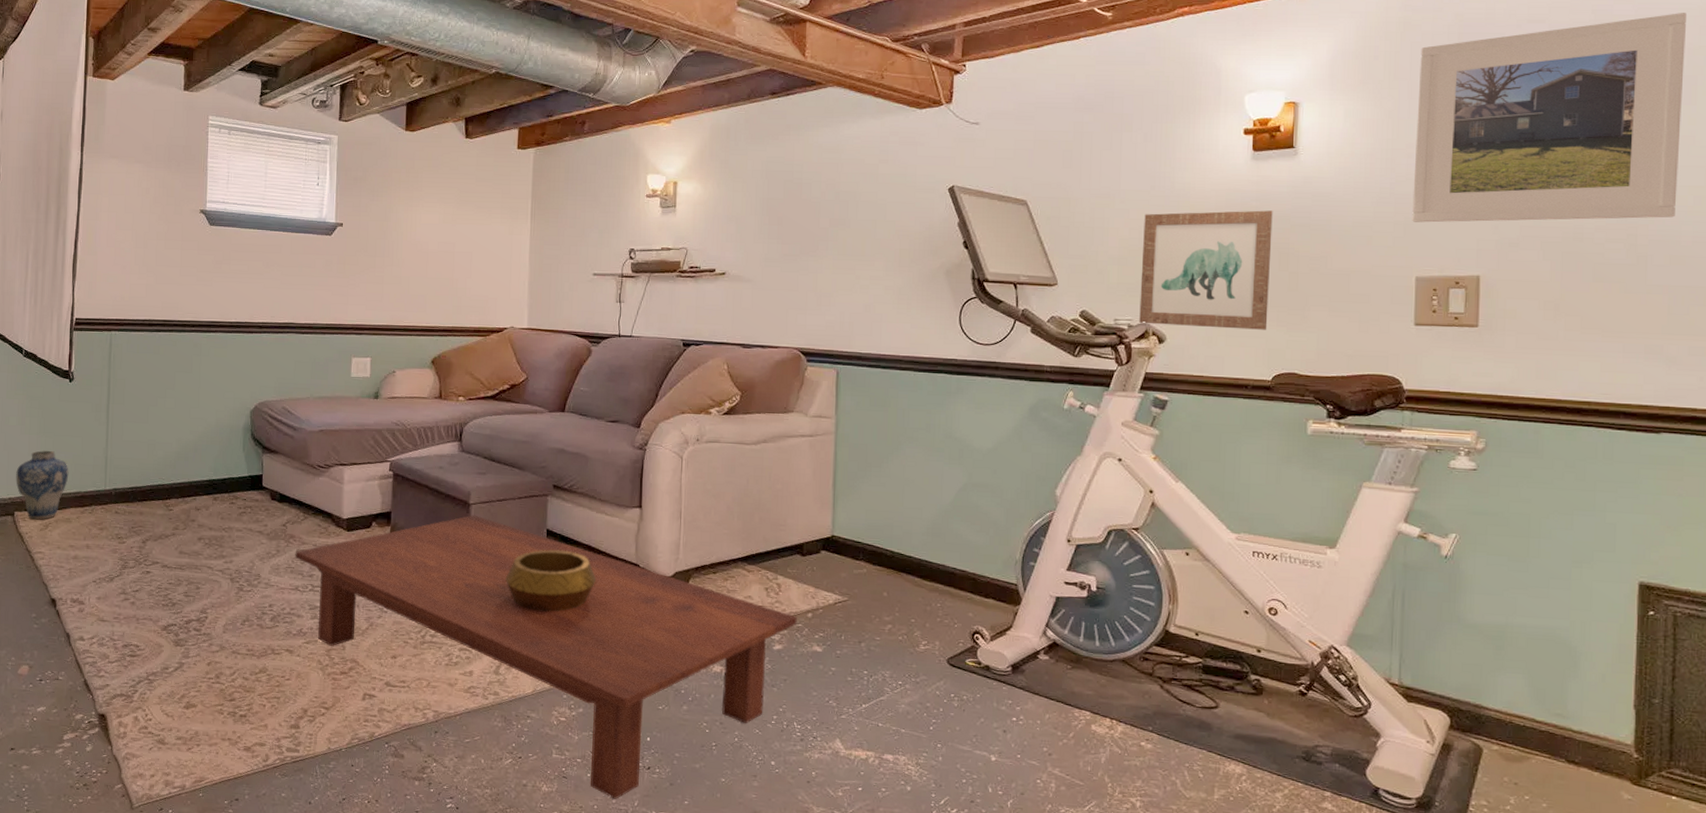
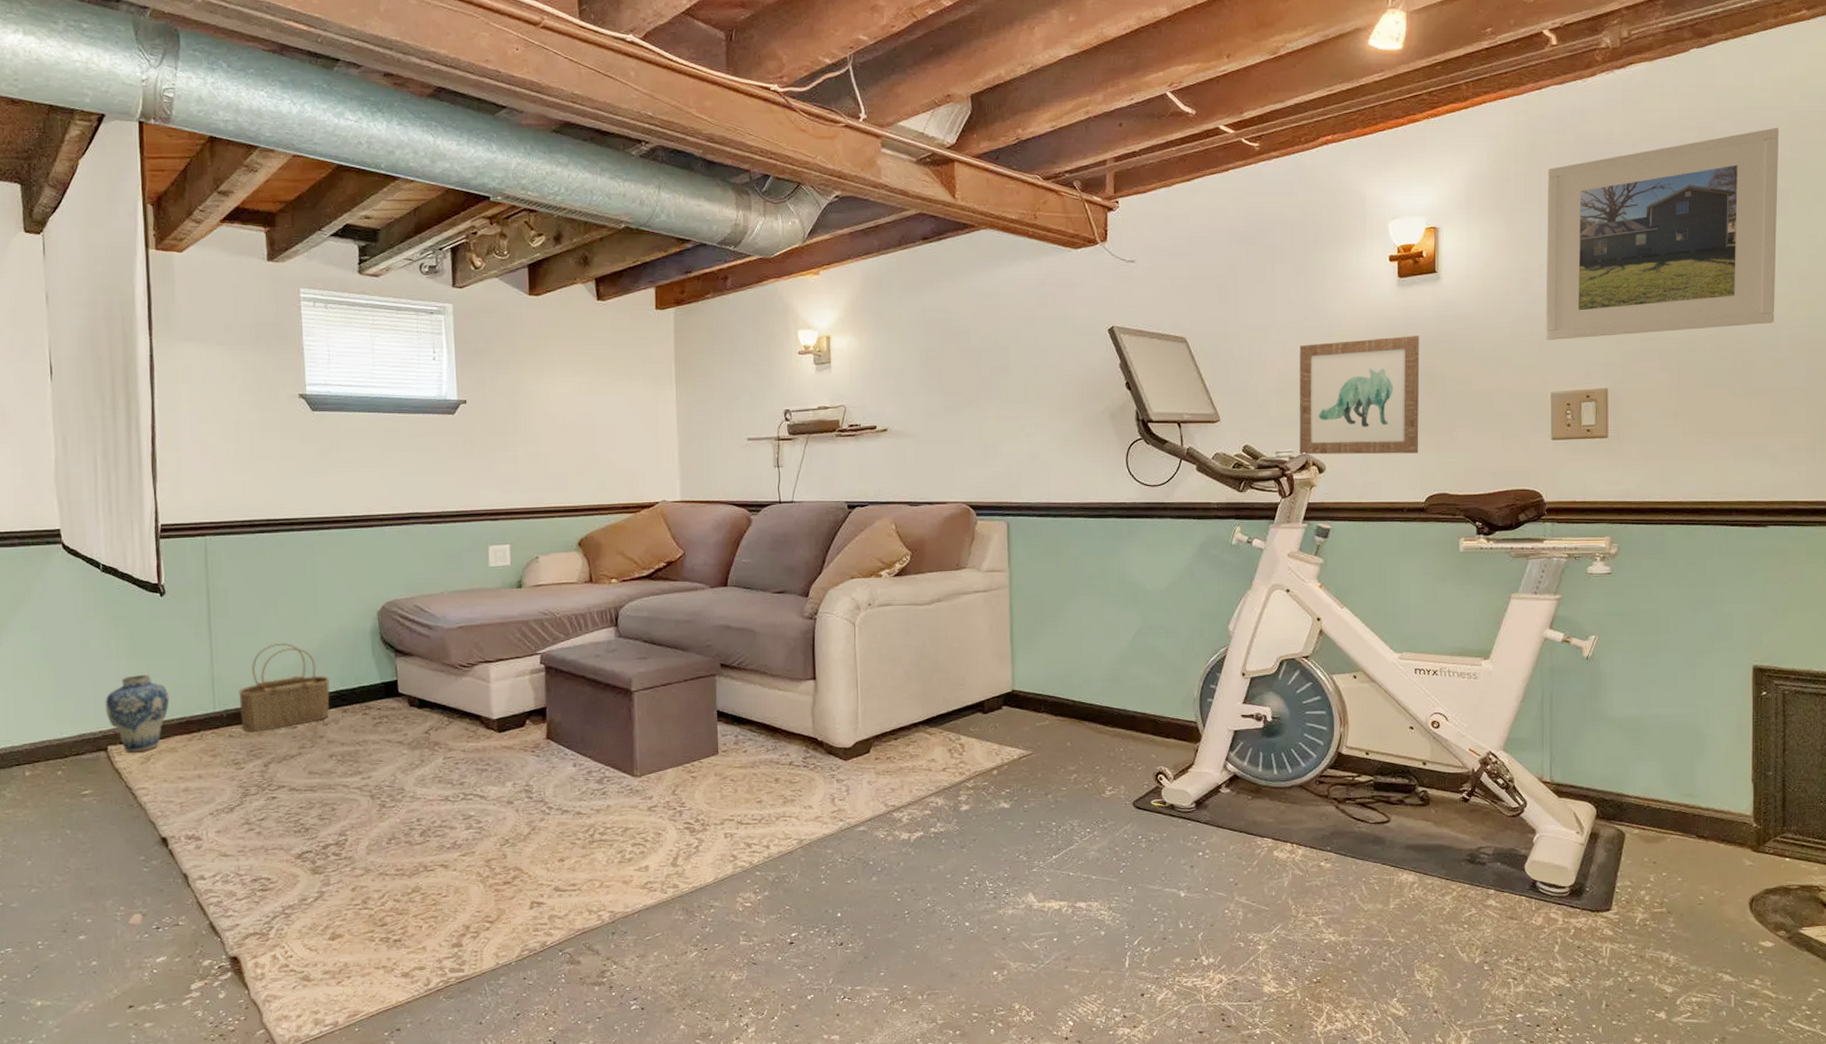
wicker basket: none [126,432,205,511] -> present [238,643,330,732]
coffee table: present [295,515,798,799] -> none [441,702,984,979]
decorative bowl: present [506,550,597,612] -> none [677,731,774,796]

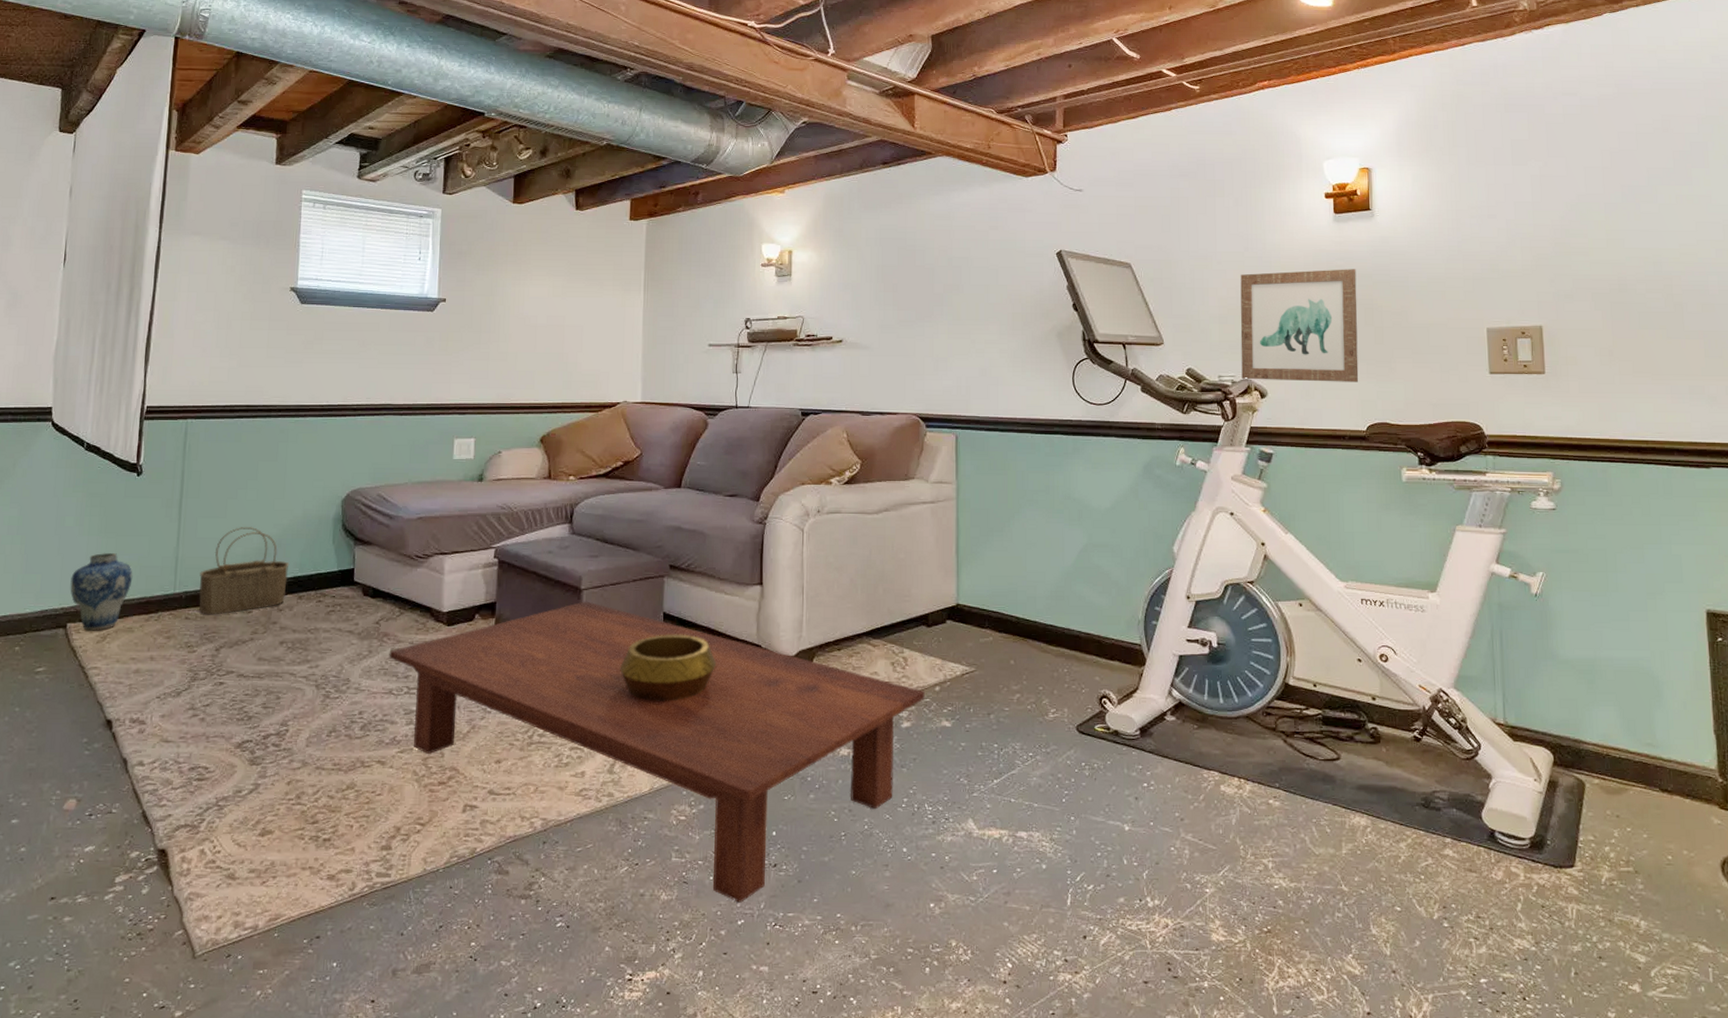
coffee table: none [441,702,984,979] -> present [389,601,926,903]
decorative bowl: none [677,731,774,796] -> present [620,635,717,701]
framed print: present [1546,128,1778,340] -> none [1474,87,1702,278]

